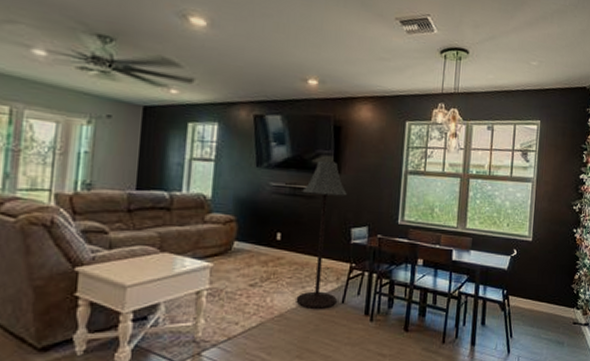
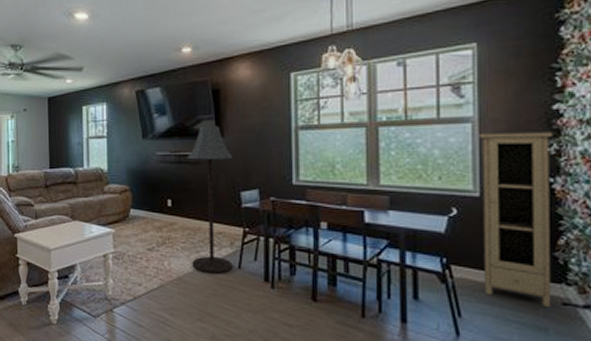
cupboard: none [529,191,579,326] -> present [479,132,554,307]

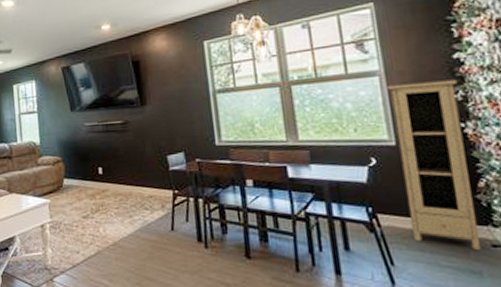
floor lamp: present [187,125,233,275] -> none [114,94,166,238]

